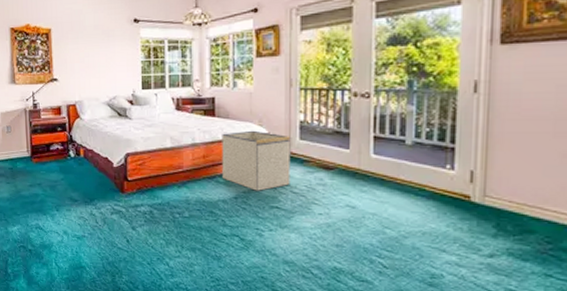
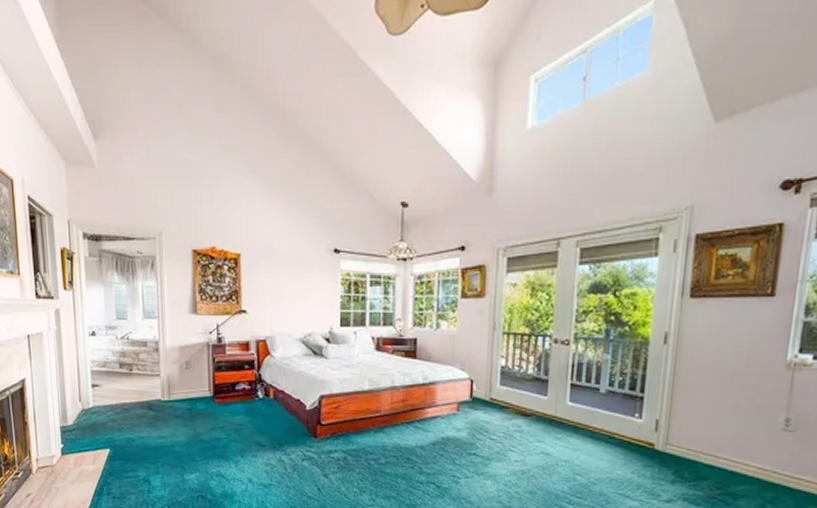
storage bin: present [222,130,291,191] -> none [421,374,491,437]

